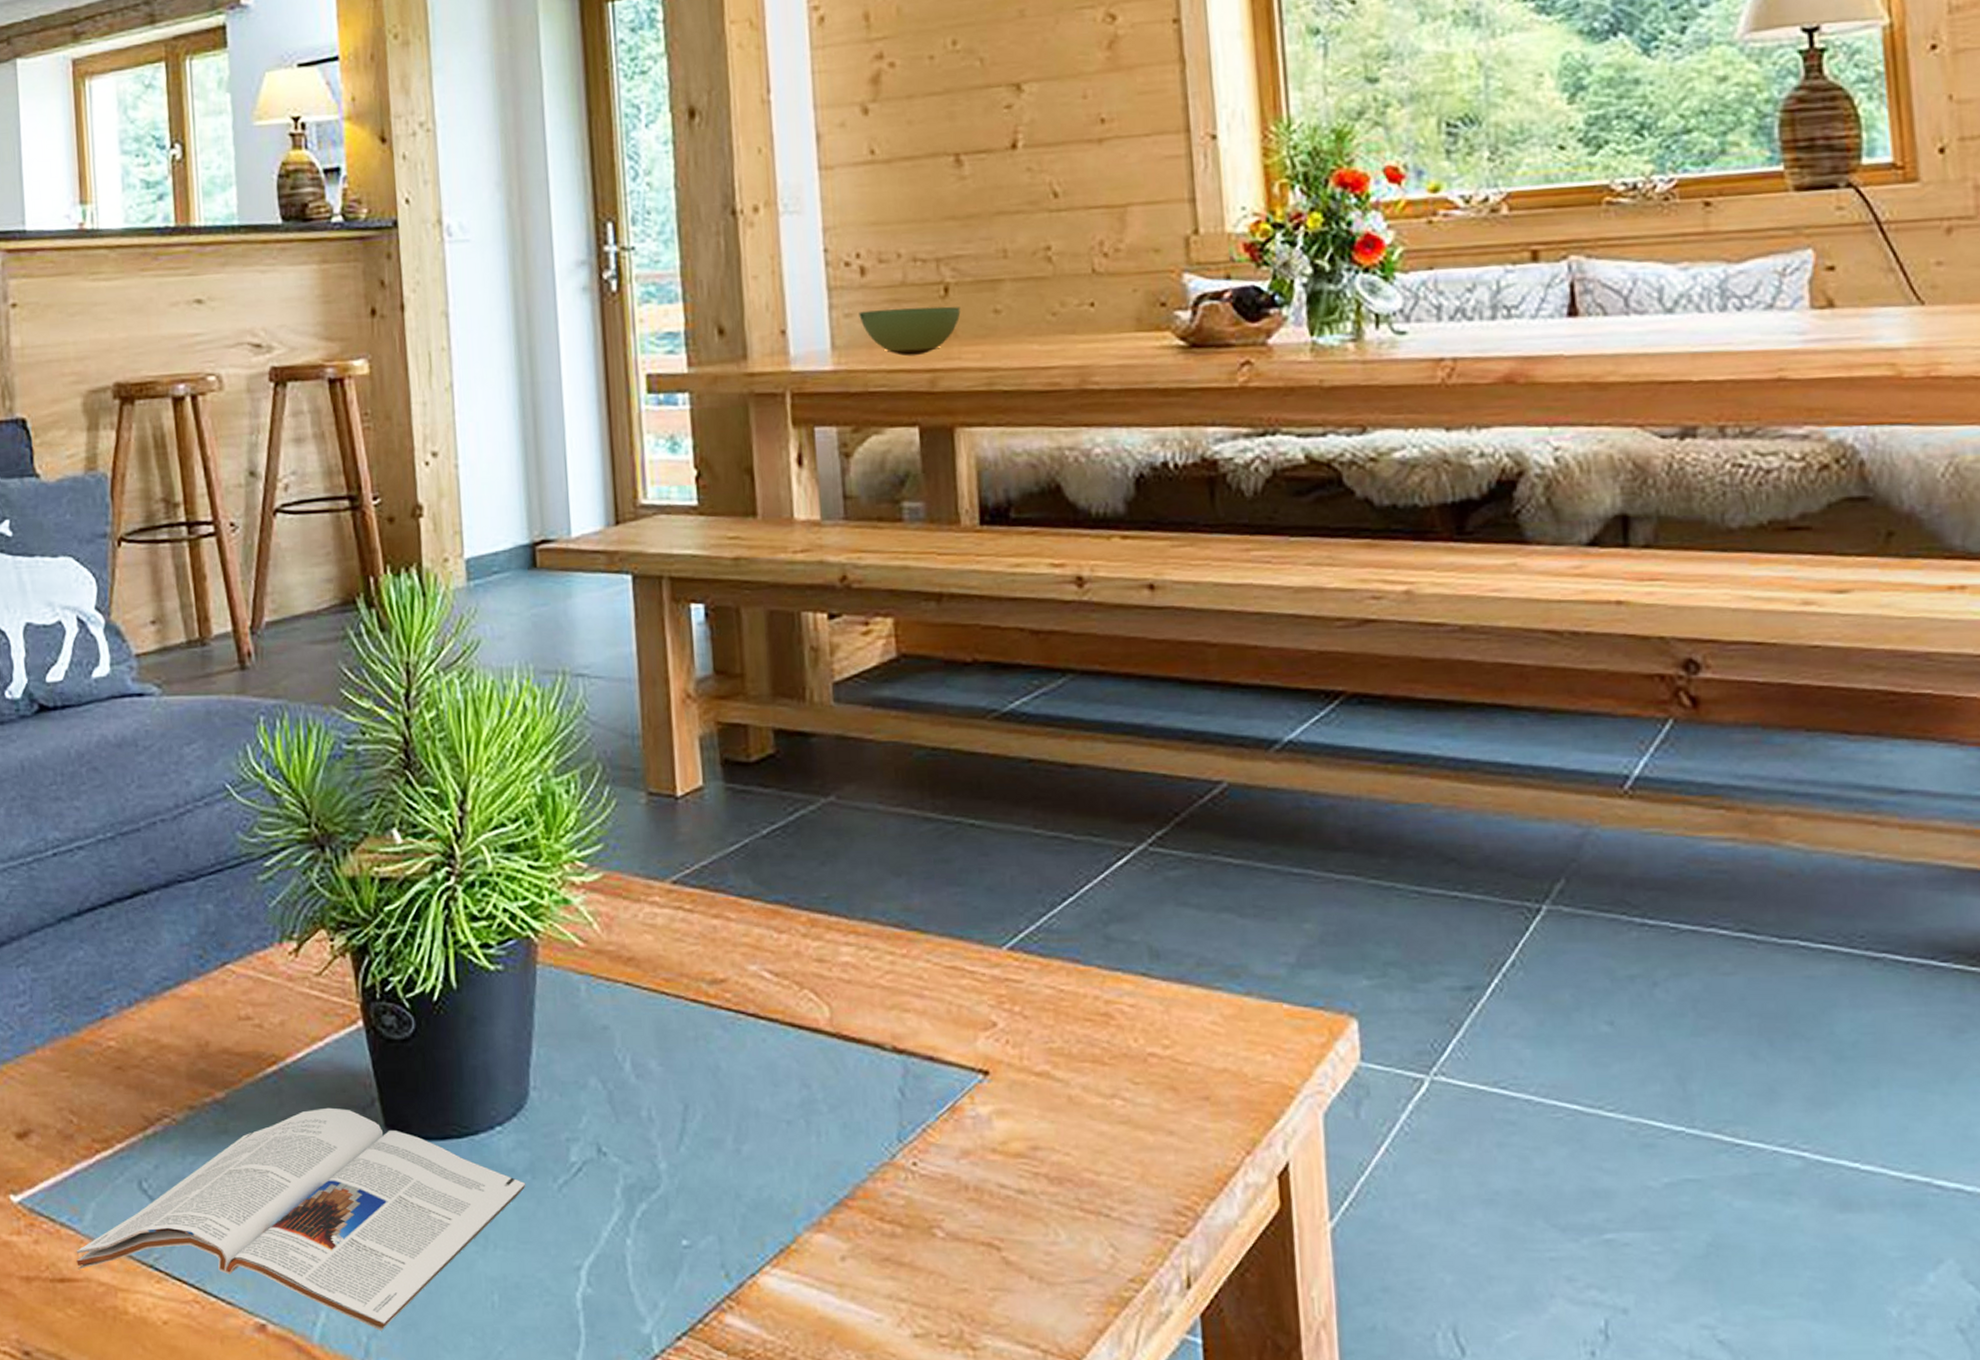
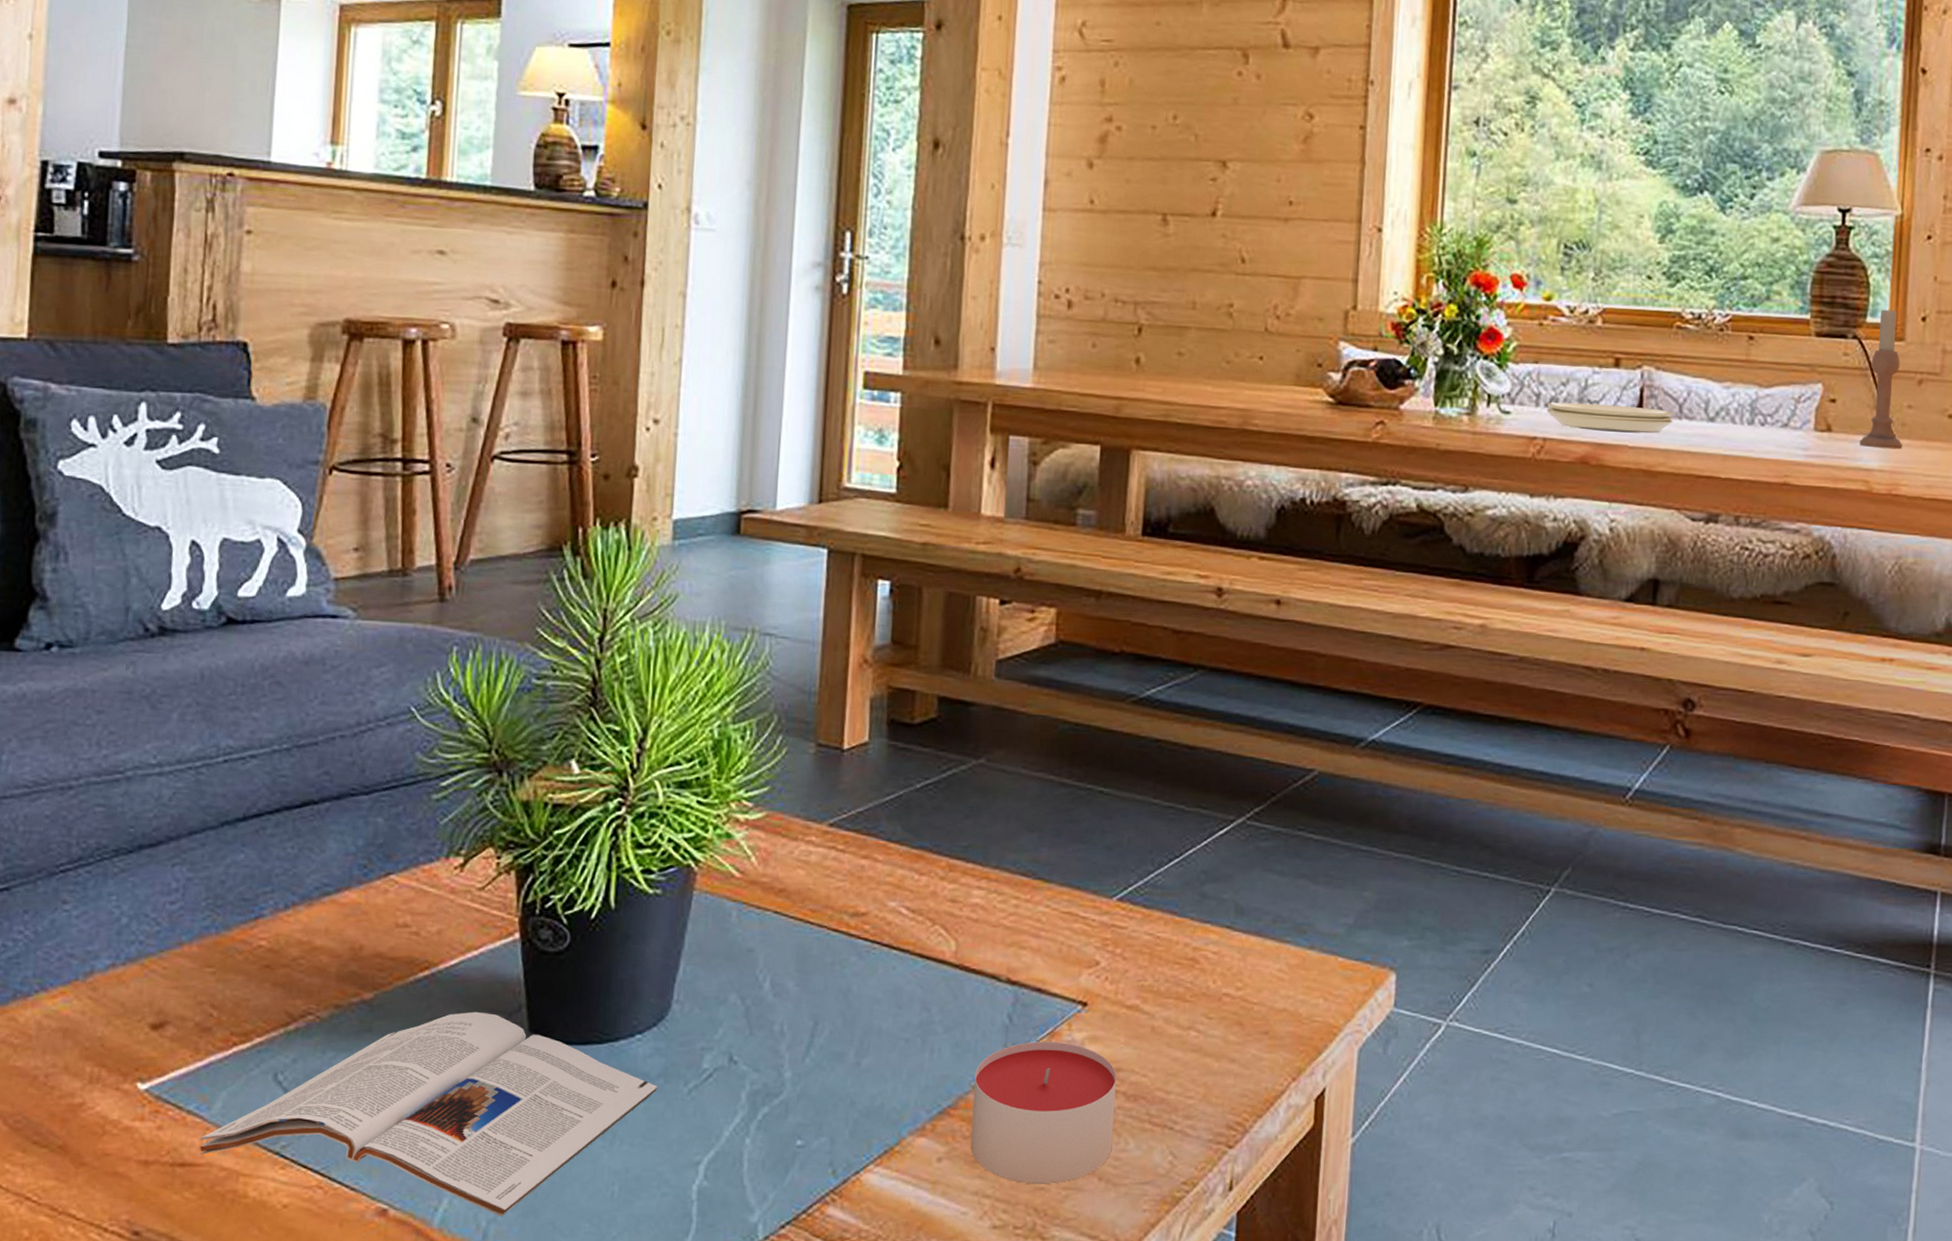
bowl: present [859,306,961,357] -> none [1061,339,1150,384]
candle: none [870,1118,1041,1285] -> present [970,1041,1117,1185]
plate: none [1451,306,1619,343] -> present [1547,402,1673,433]
candlestick: none [1876,143,1936,322] -> present [1860,308,1902,450]

